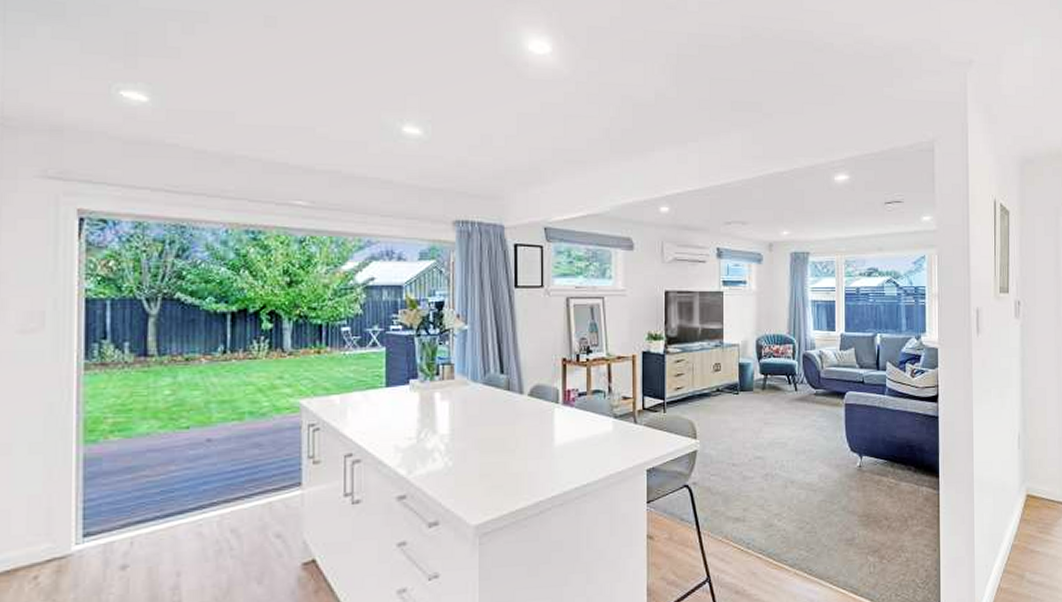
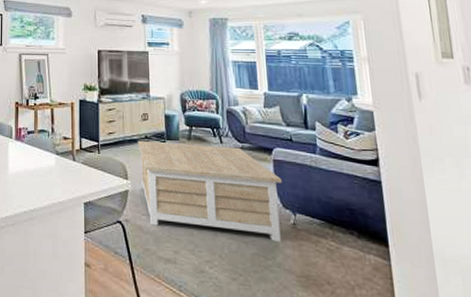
coffee table: none [707,394,852,486] -> present [137,140,282,242]

